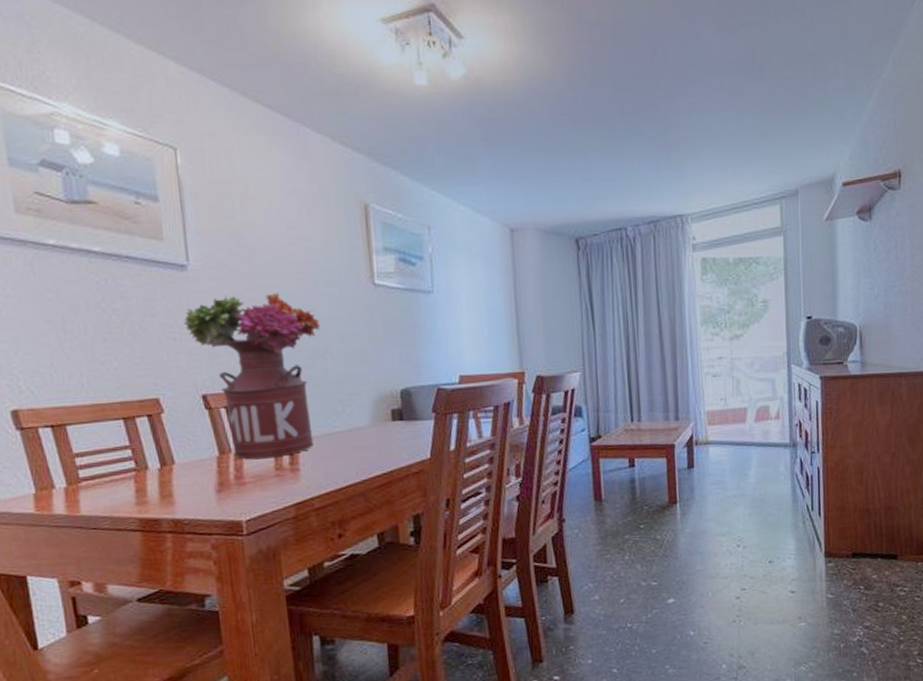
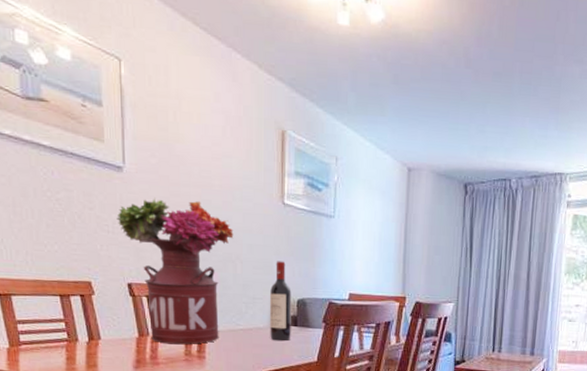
wine bottle: none [368,348,398,441] -> present [270,261,292,341]

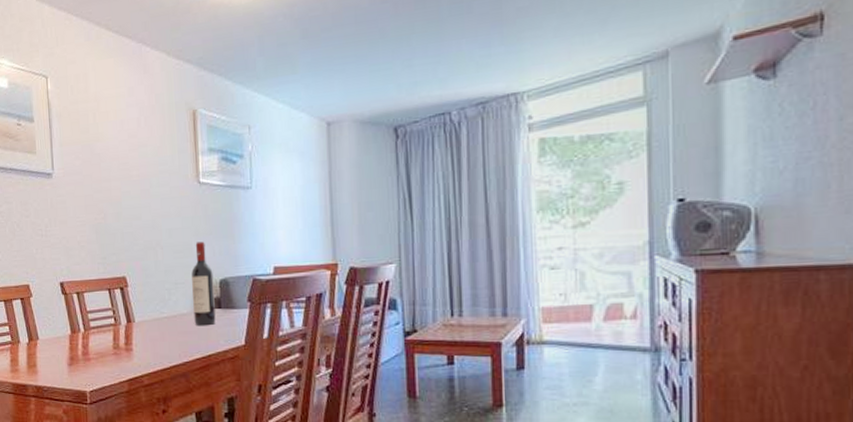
flower arrangement: present [116,197,234,345] -> none [48,194,153,339]

